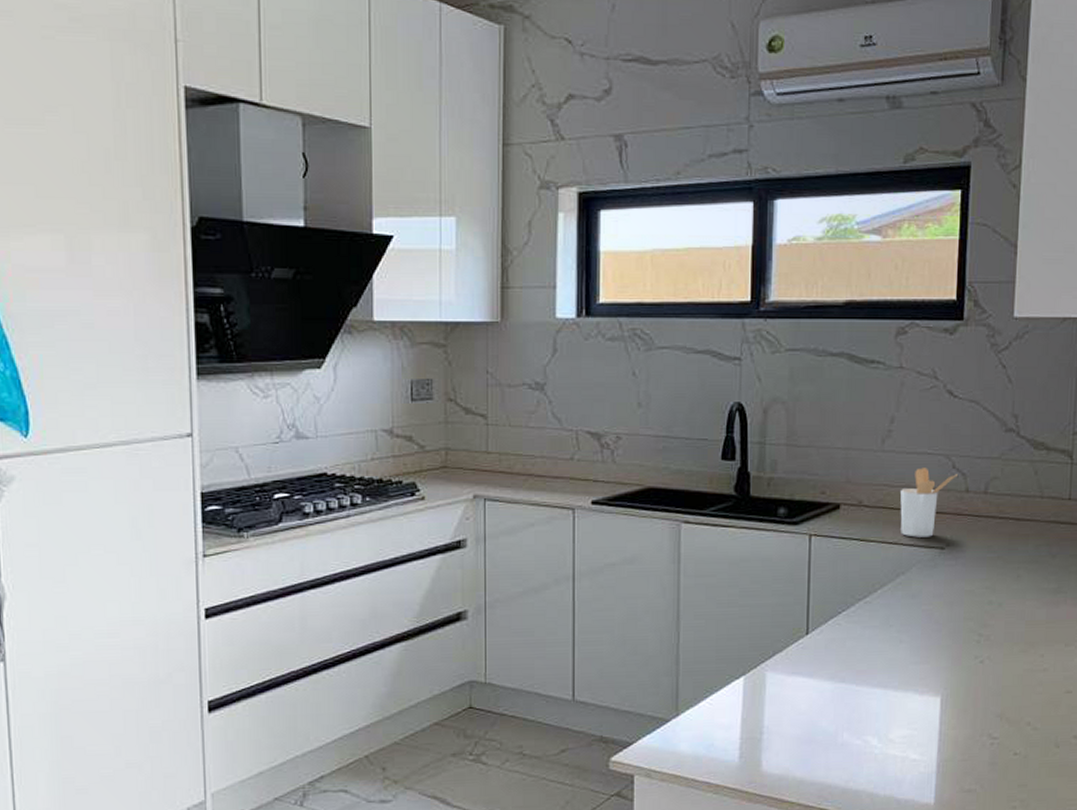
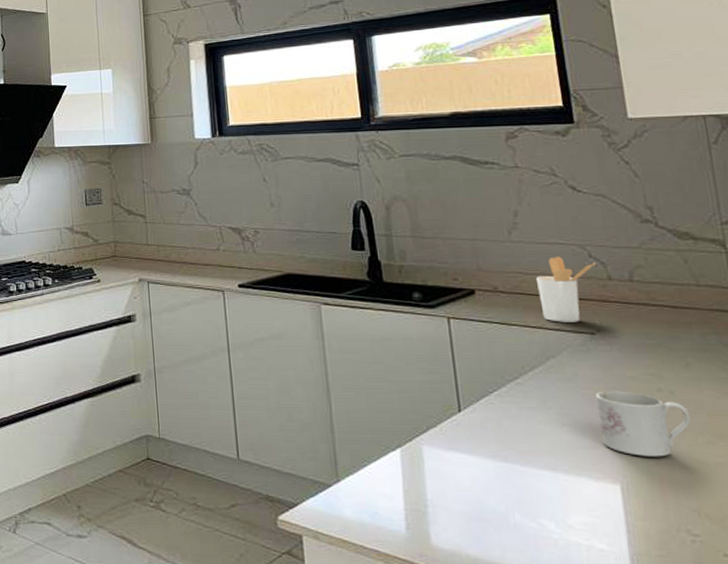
mug: none [933,605,1012,668] -> present [595,390,691,457]

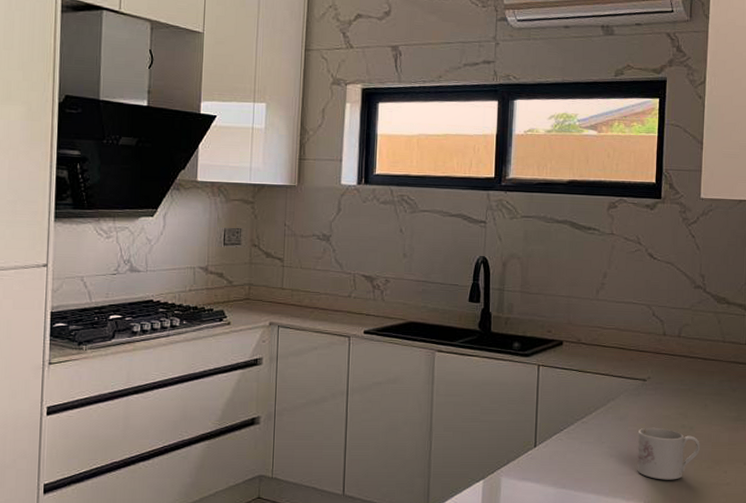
utensil holder: present [536,256,596,322] -> none [611,314,657,371]

